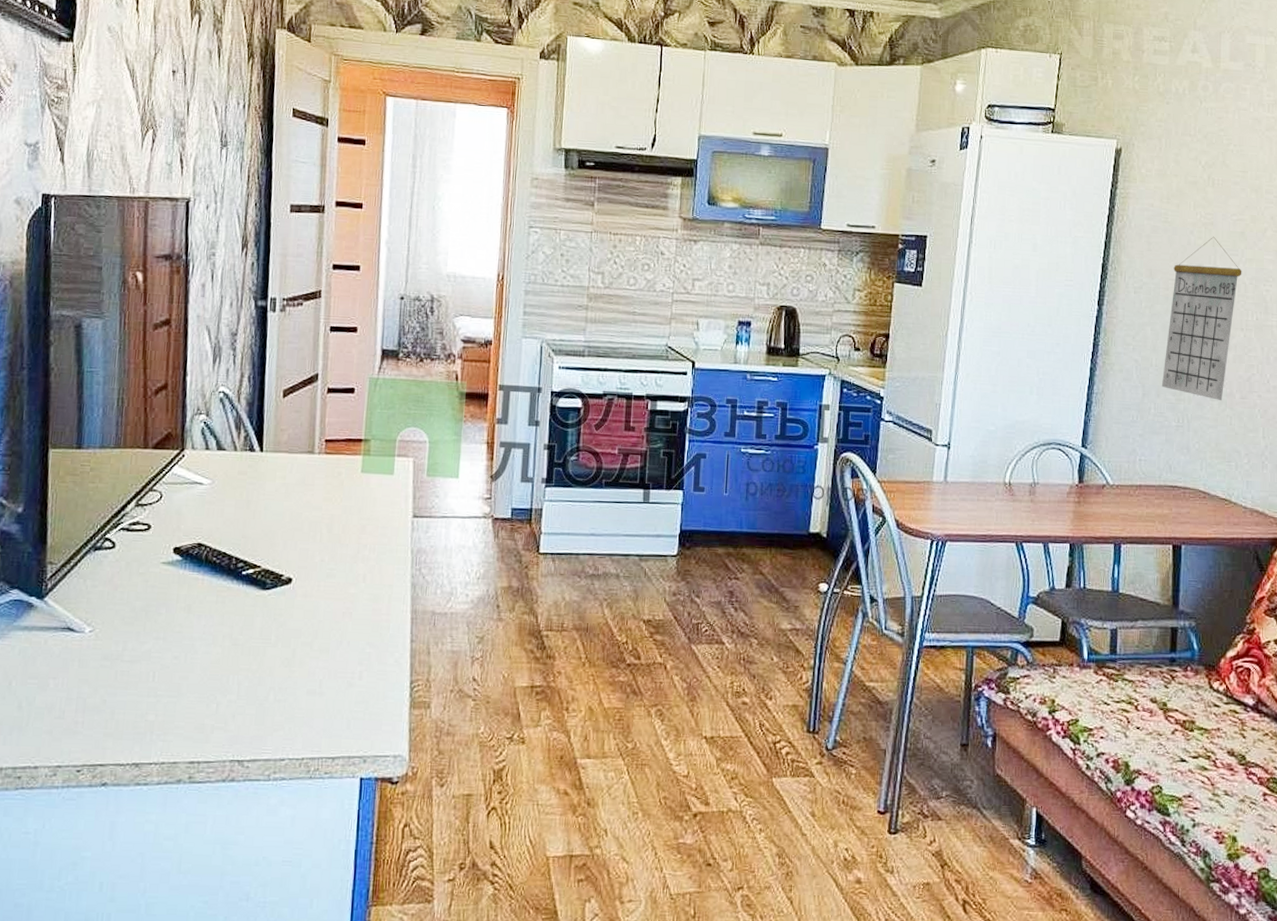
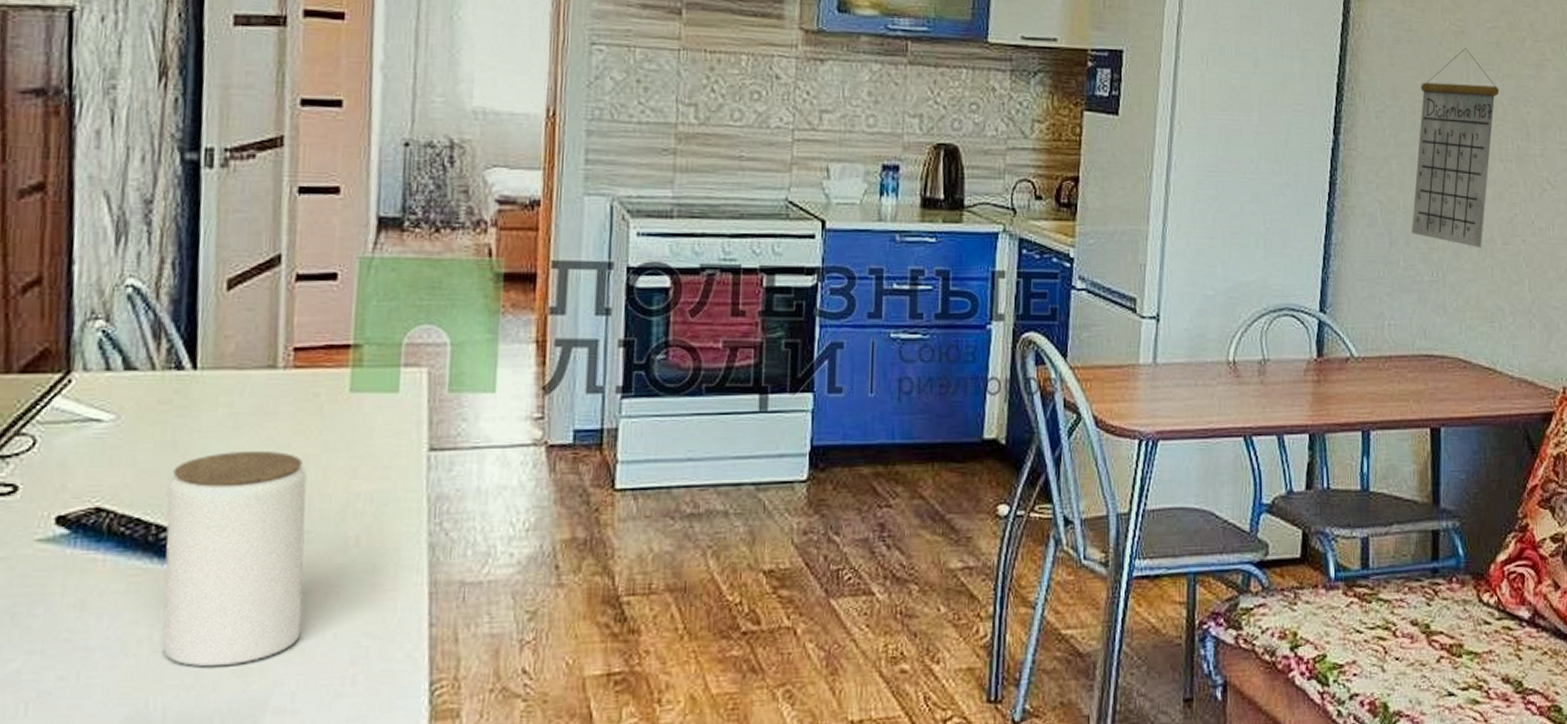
jar: none [238,510,333,658] -> present [162,452,307,667]

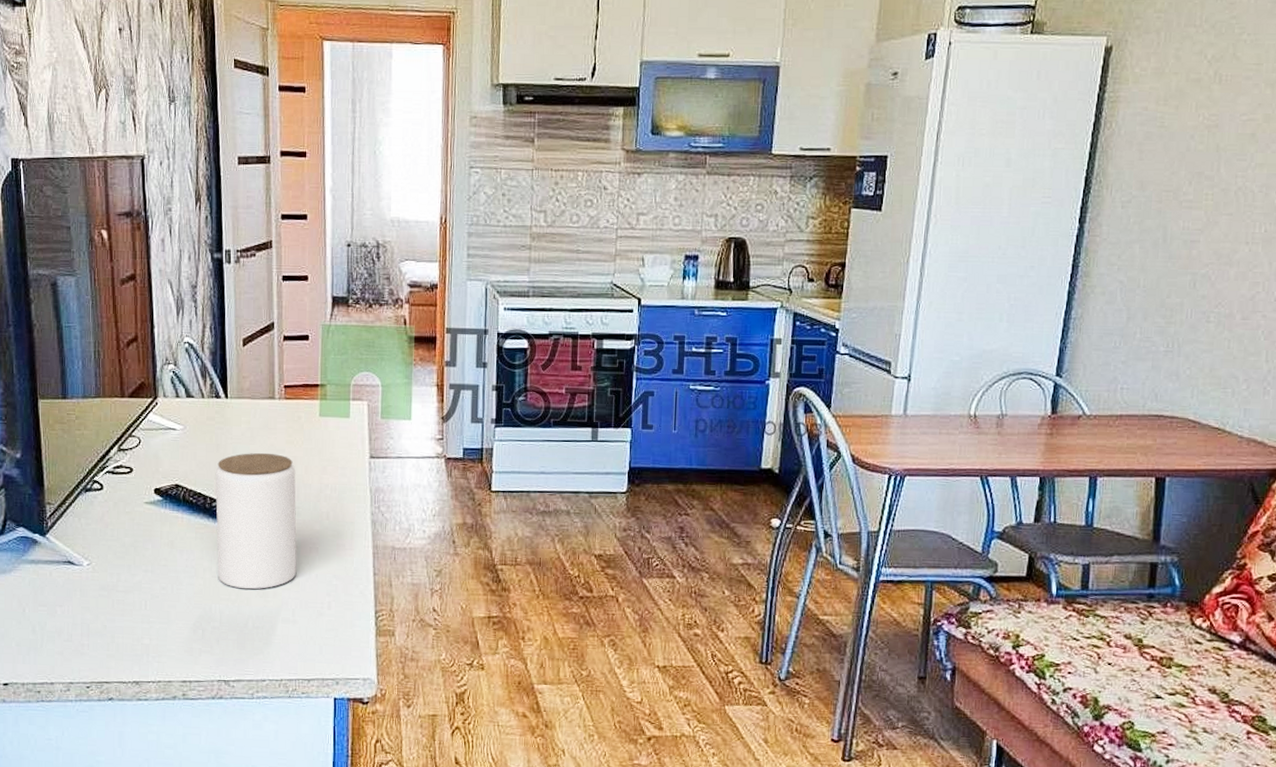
calendar: present [1411,47,1499,247] -> none [1149,140,1251,322]

